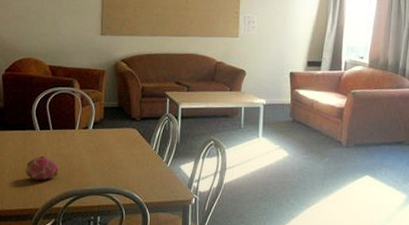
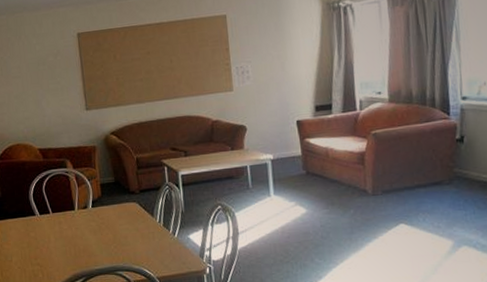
fruit: present [24,156,59,180] -> none [31,240,65,265]

